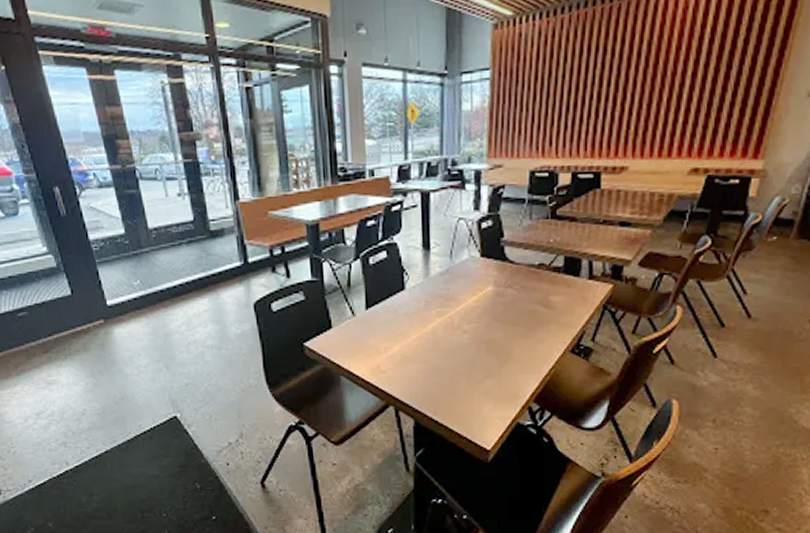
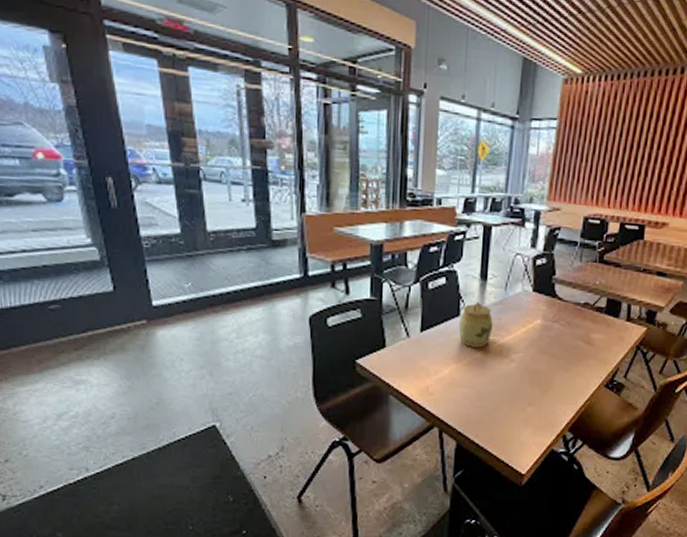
jar: none [404,273,441,321] -> present [458,302,493,348]

